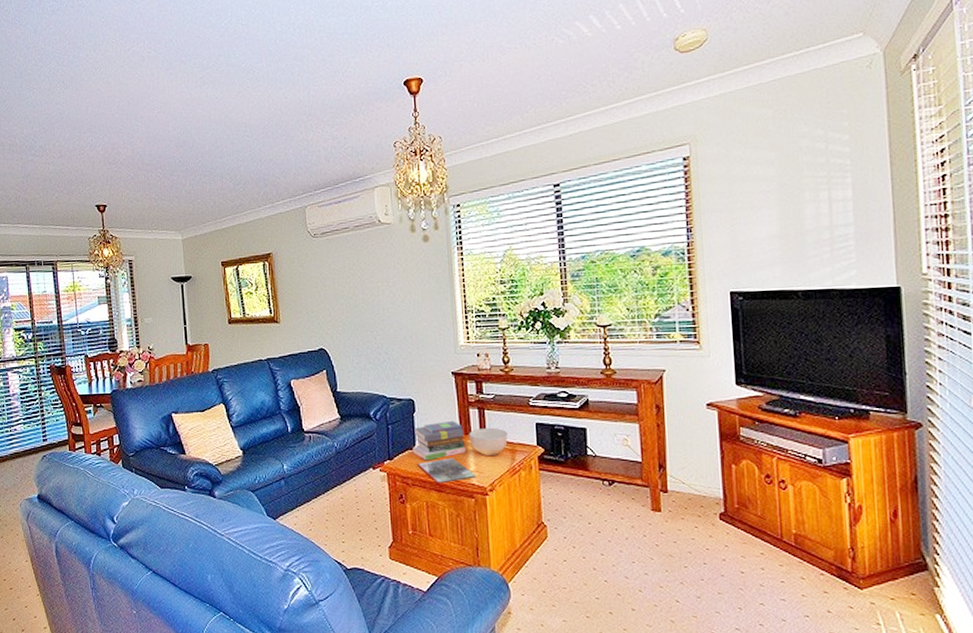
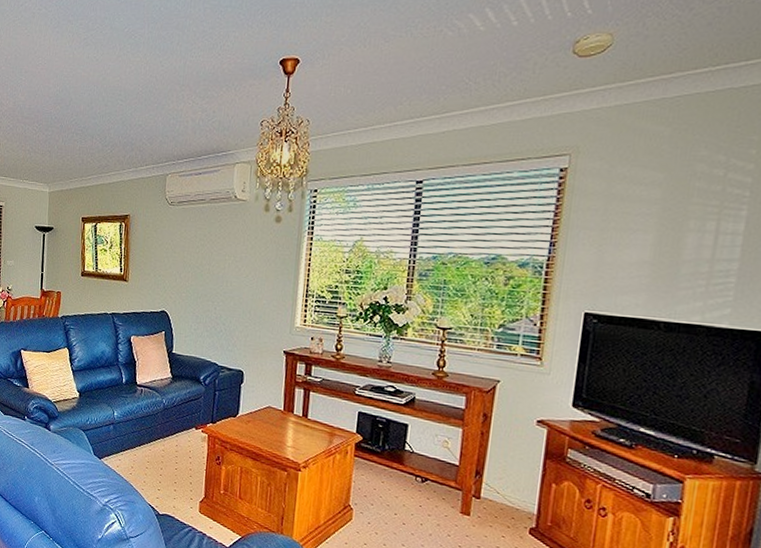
books: present [413,421,466,461] -> none [235,396,287,430]
magazine: present [418,457,476,483] -> none [238,430,292,453]
bowl: present [469,427,508,457] -> none [291,407,329,436]

